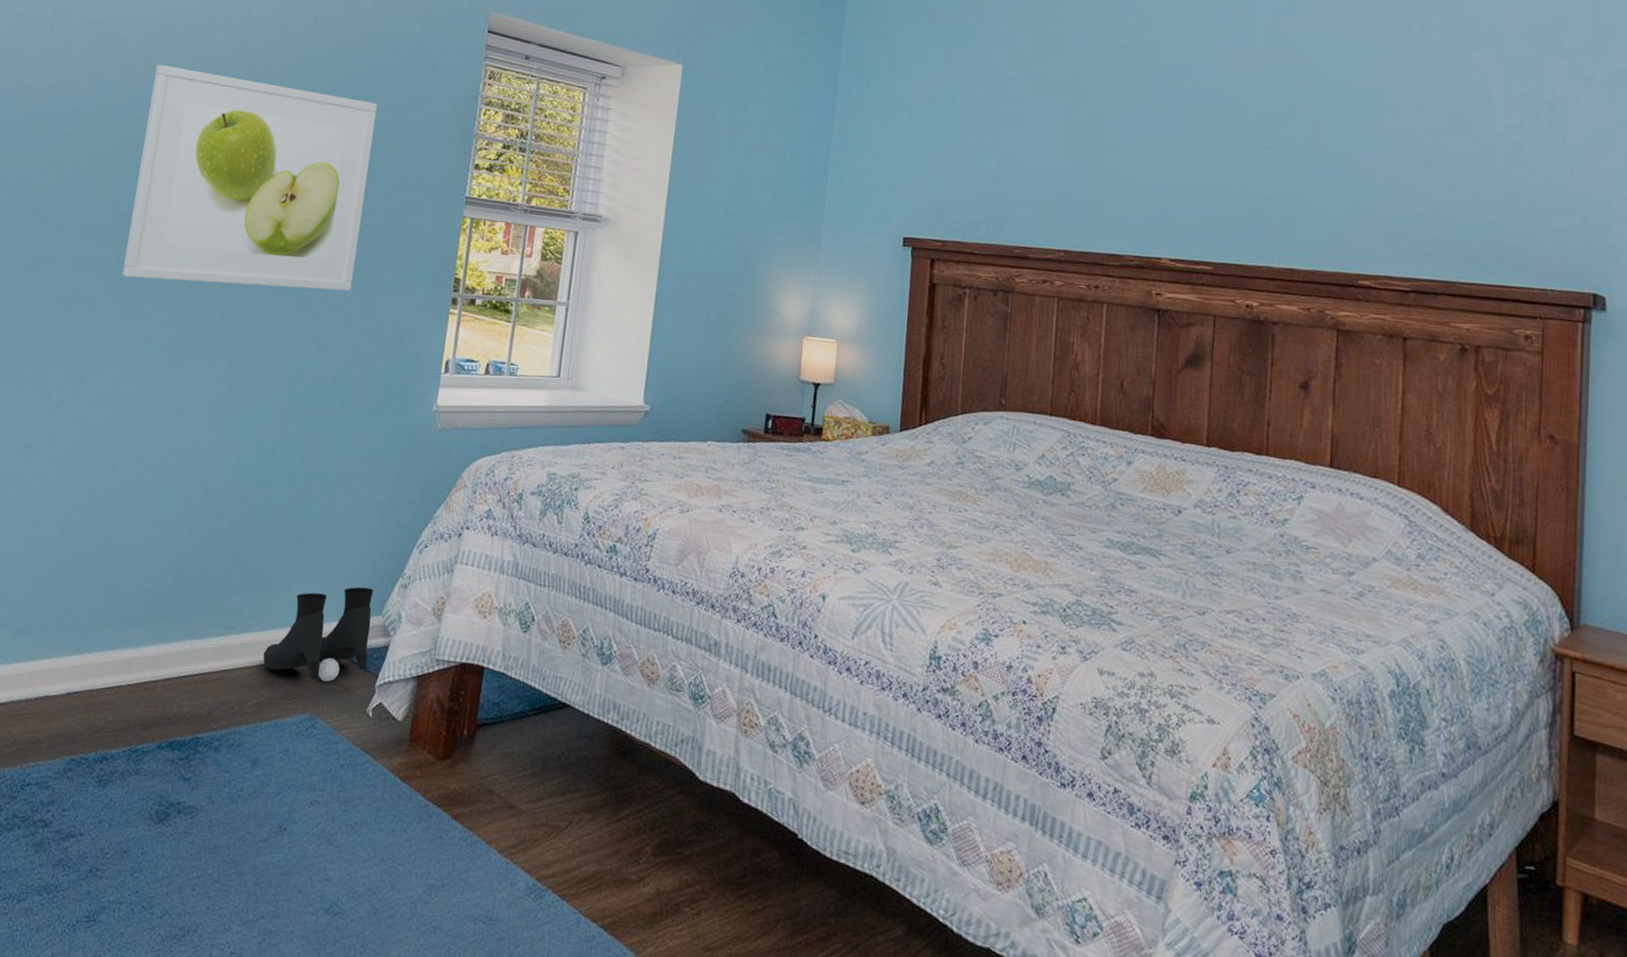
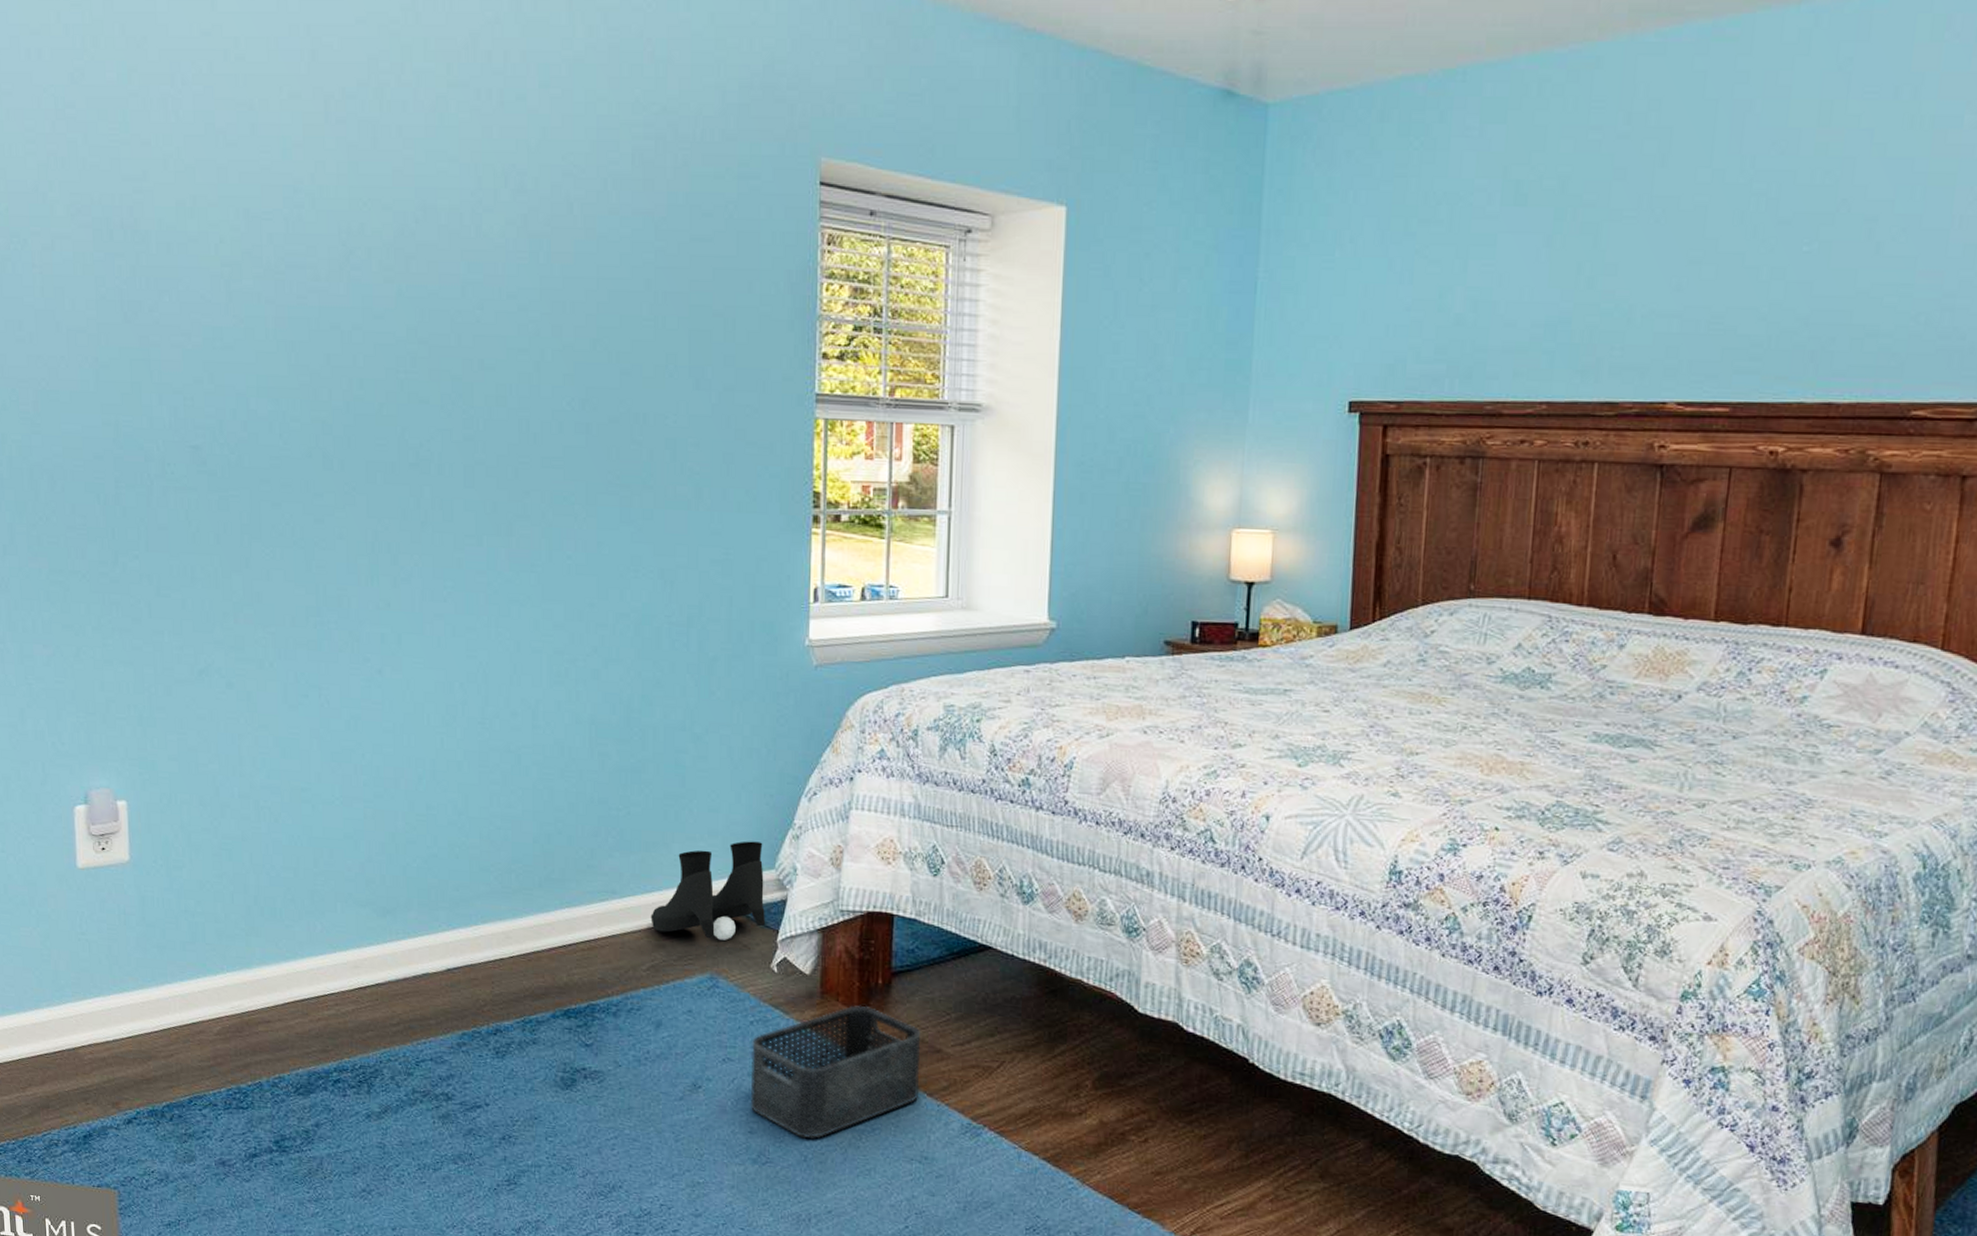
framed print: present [122,64,377,292] -> none [420,259,695,521]
storage bin: none [331,755,498,891] -> present [750,1005,921,1139]

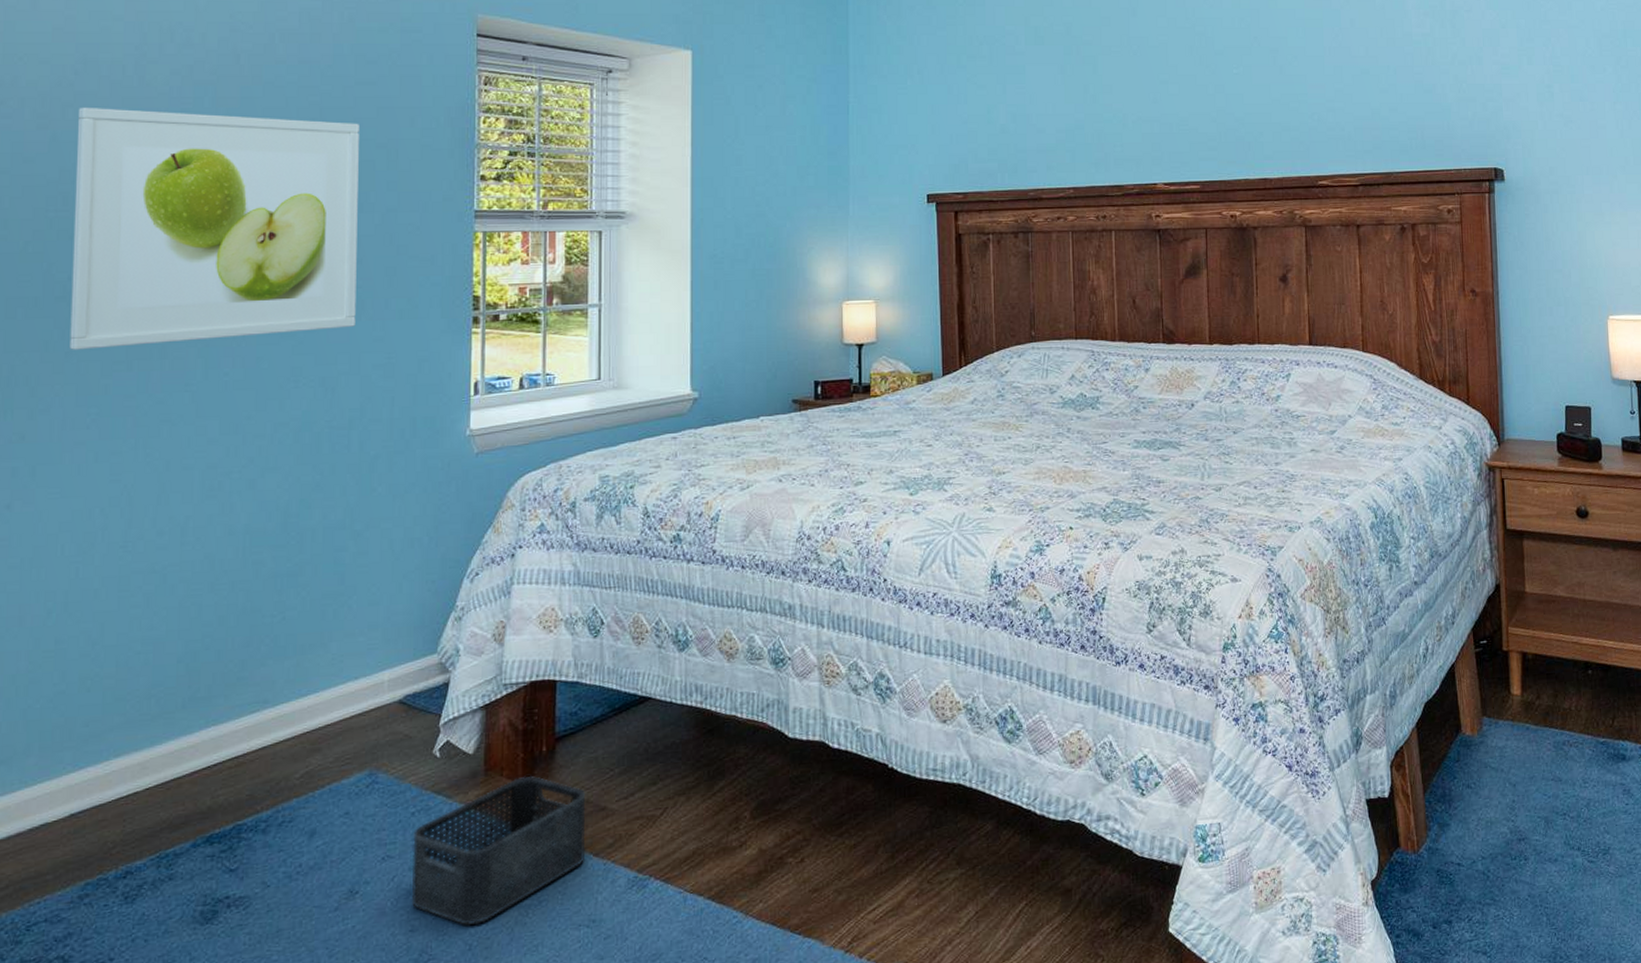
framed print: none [420,259,695,521] -> present [69,107,359,350]
boots: present [650,841,766,940] -> none [305,628,428,736]

